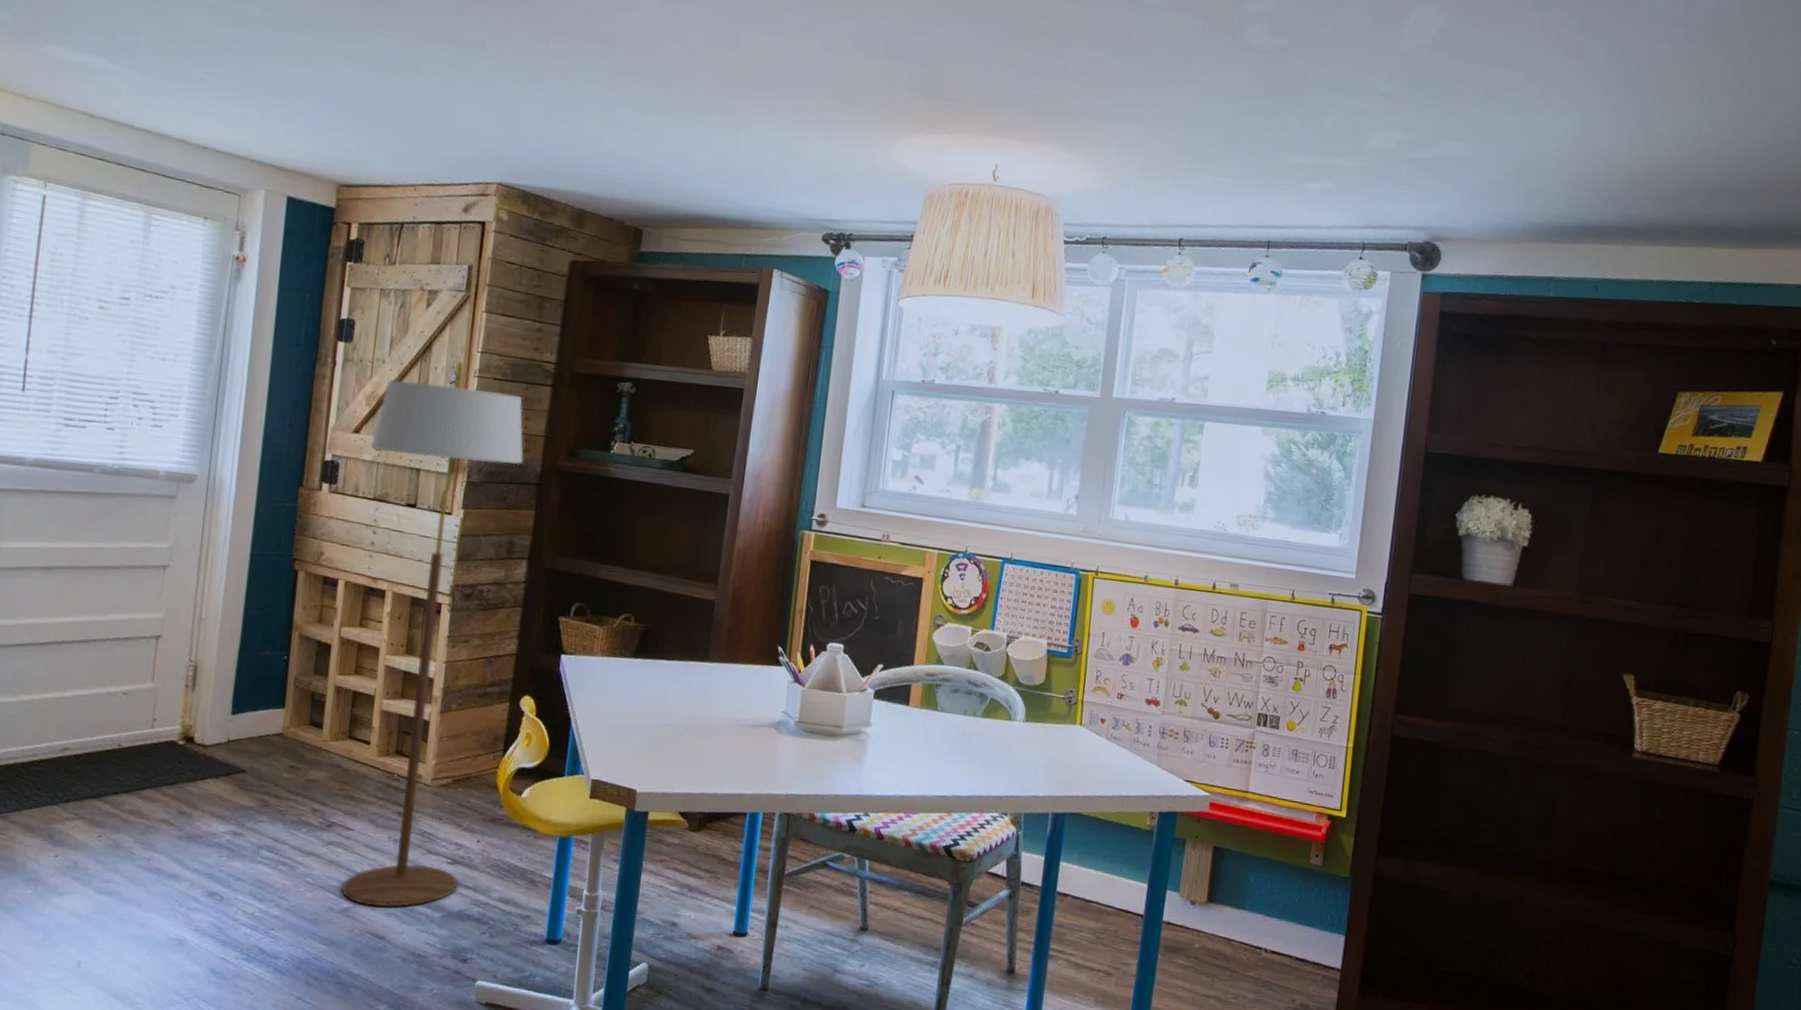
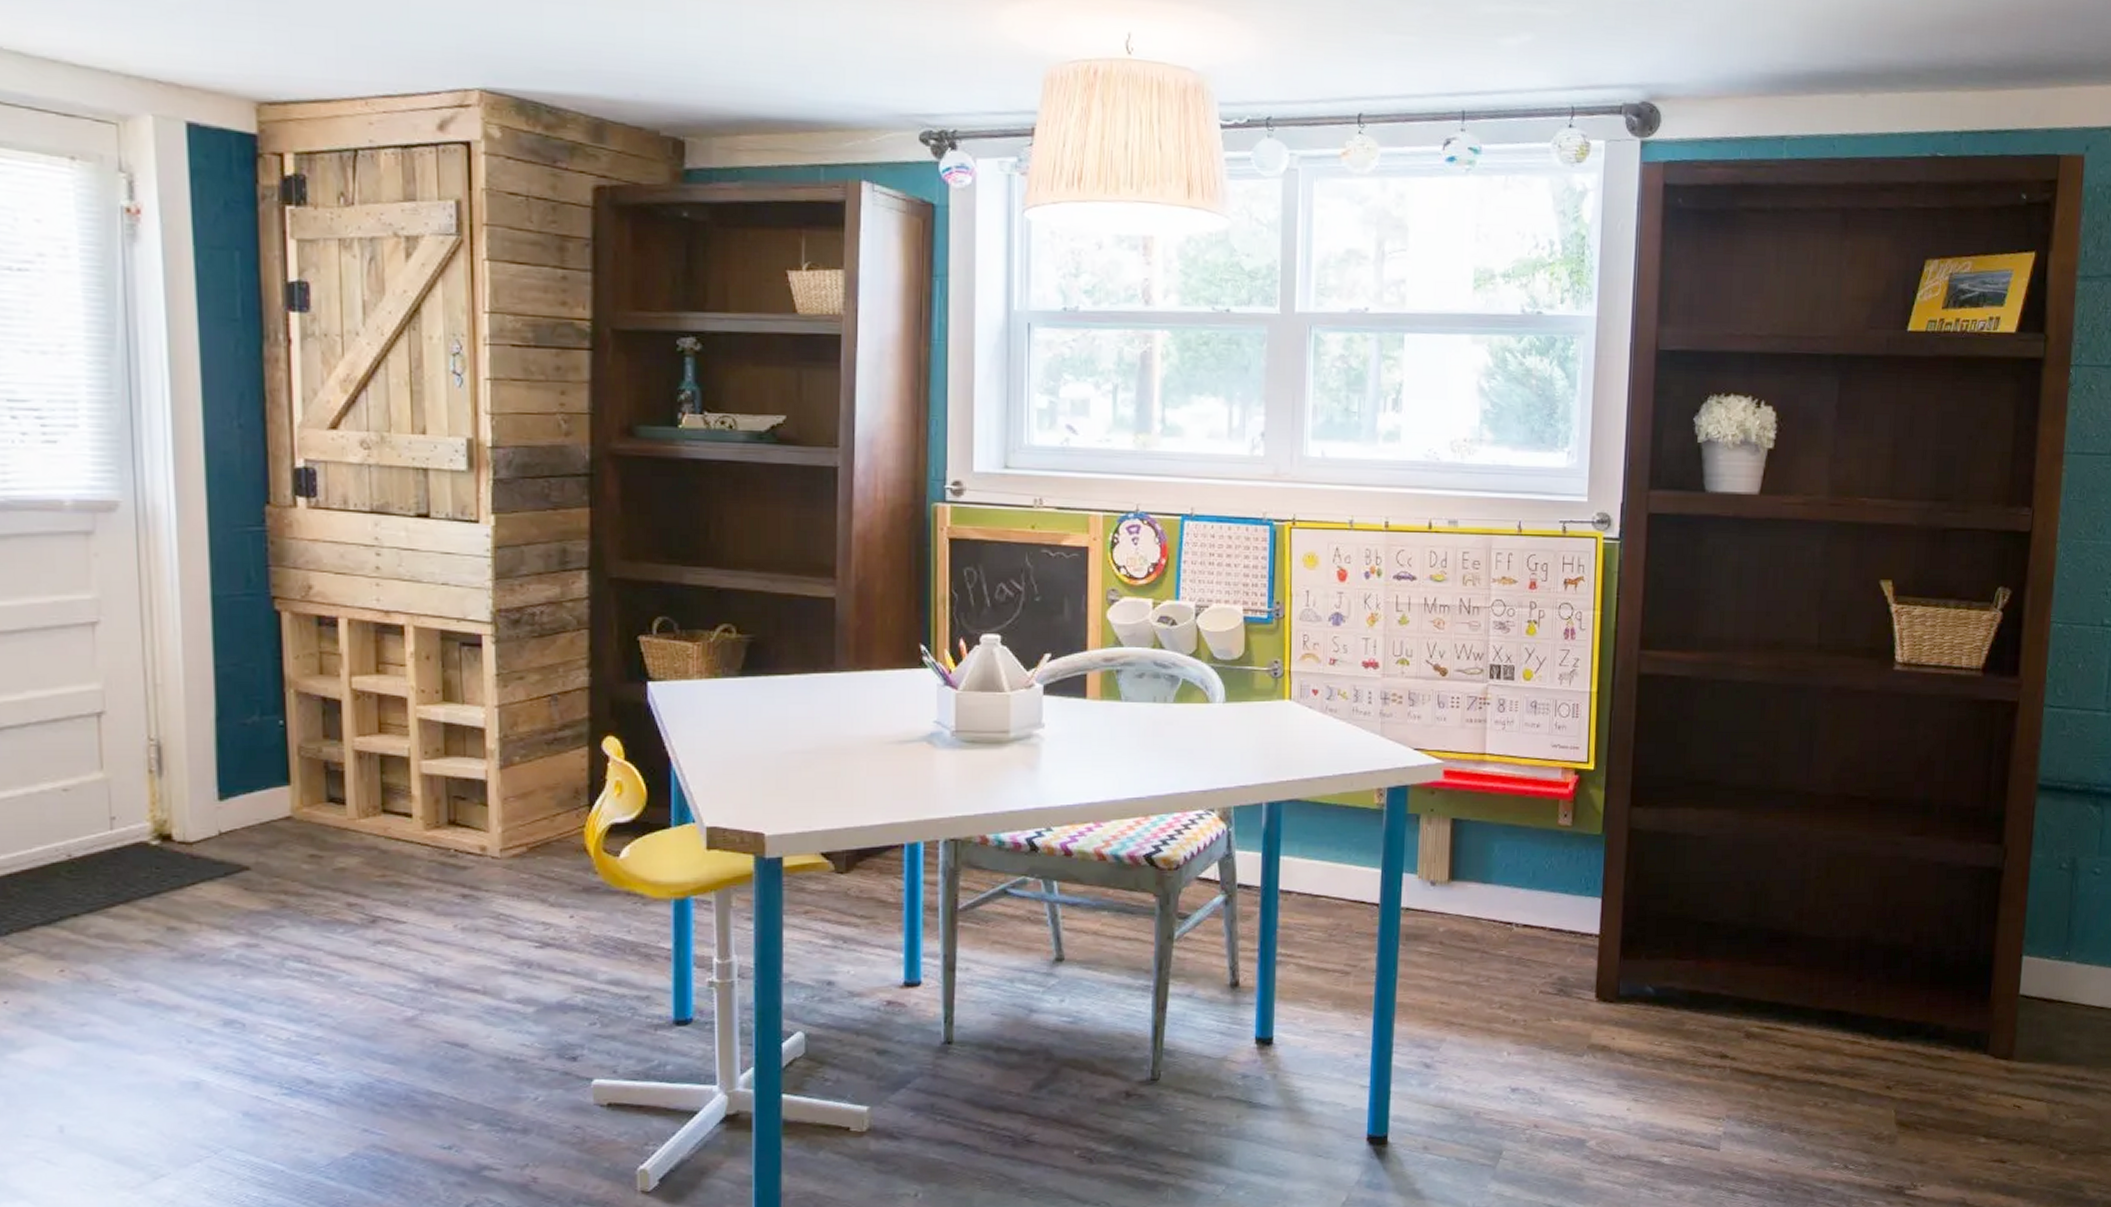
floor lamp: present [341,361,524,908] -> none [356,326,566,1011]

